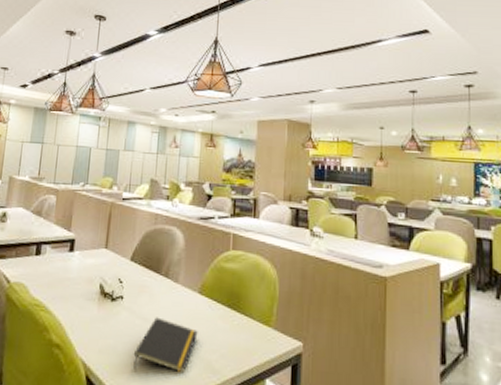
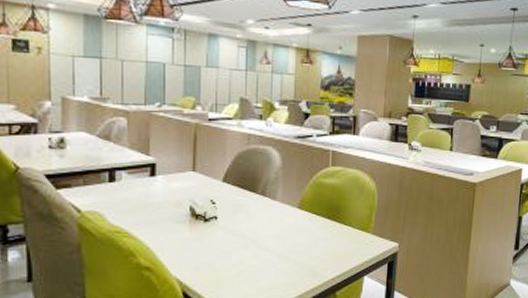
notepad: present [133,317,198,372] -> none [232,233,298,280]

